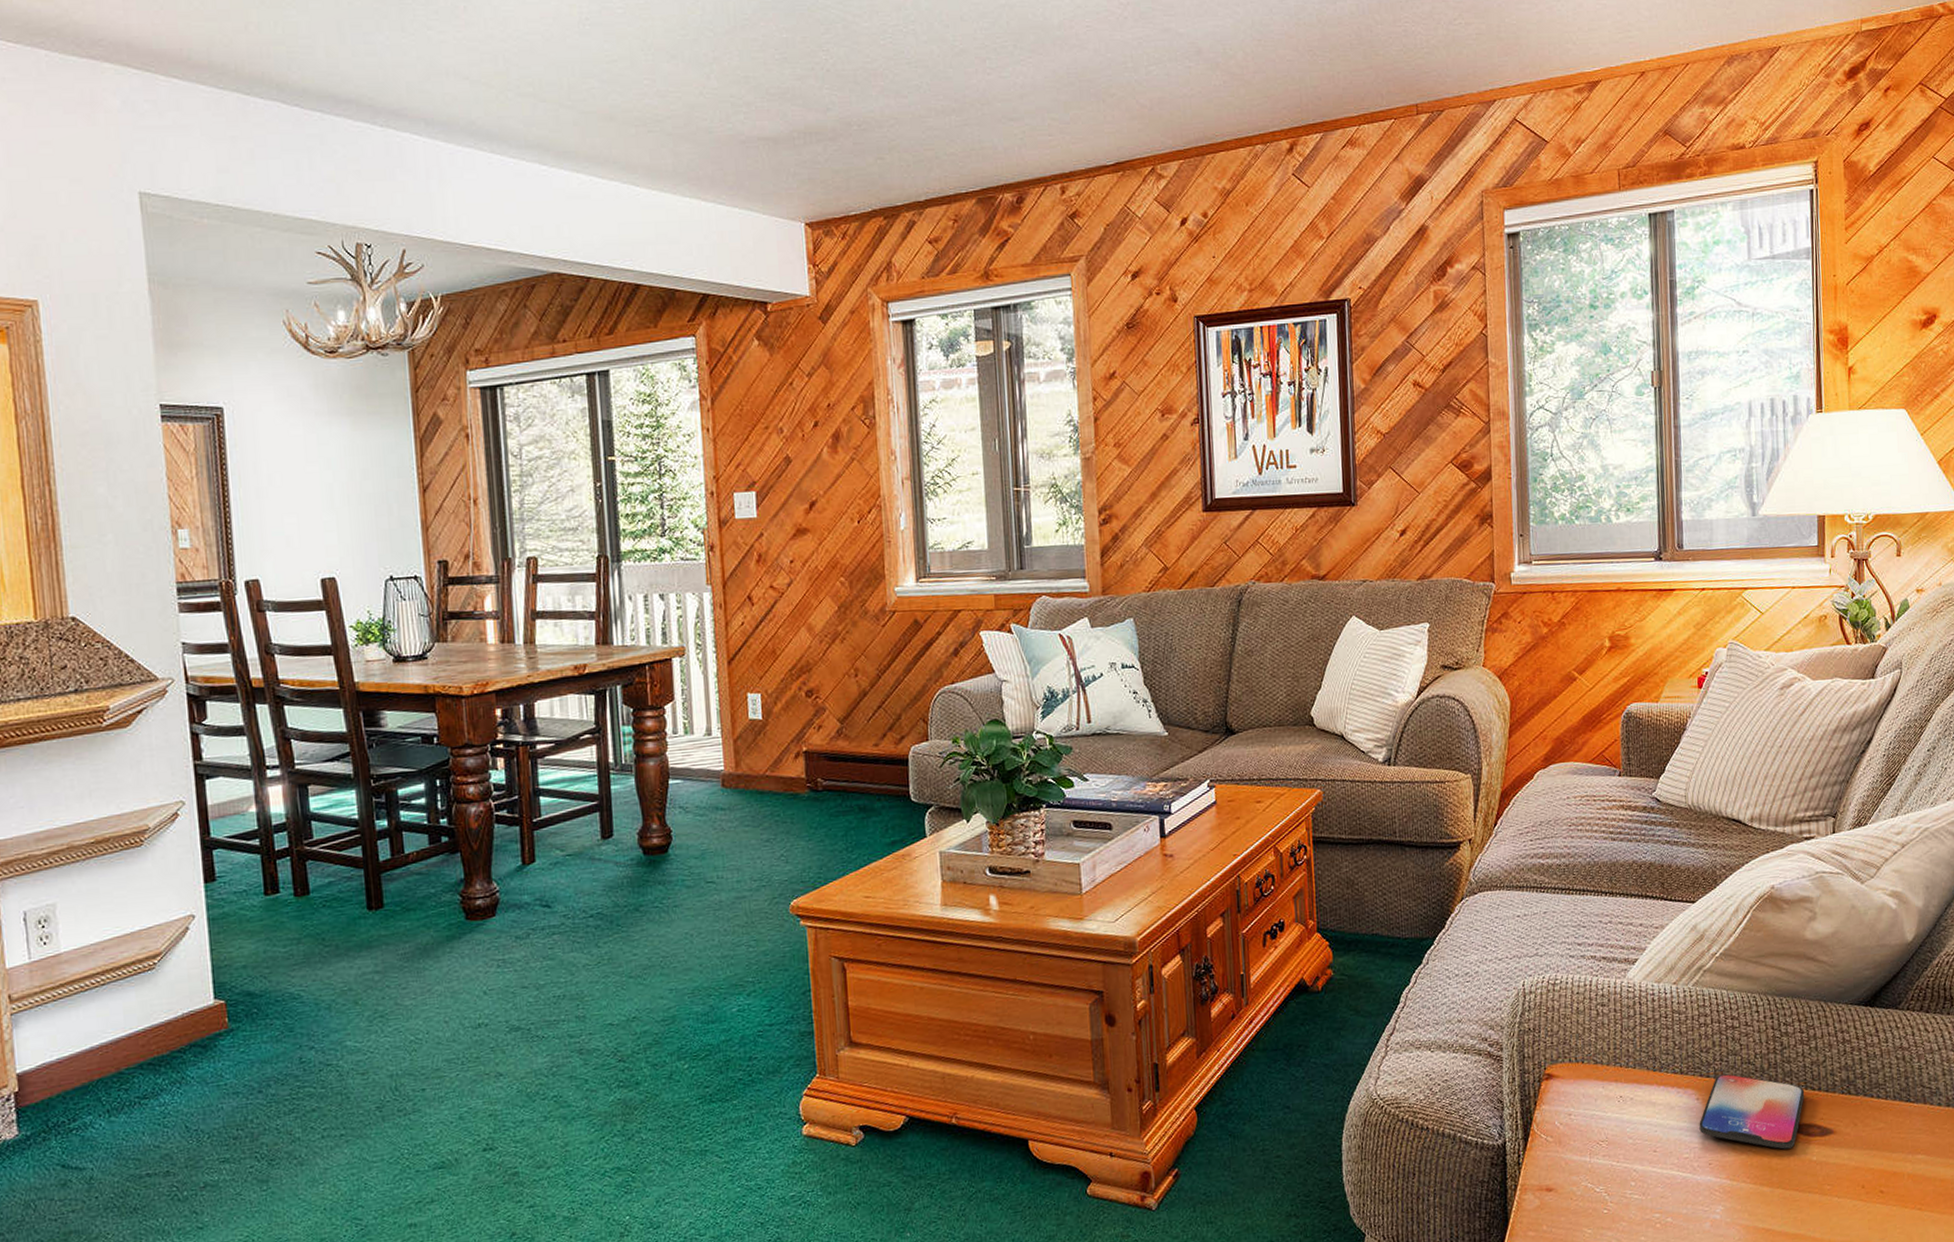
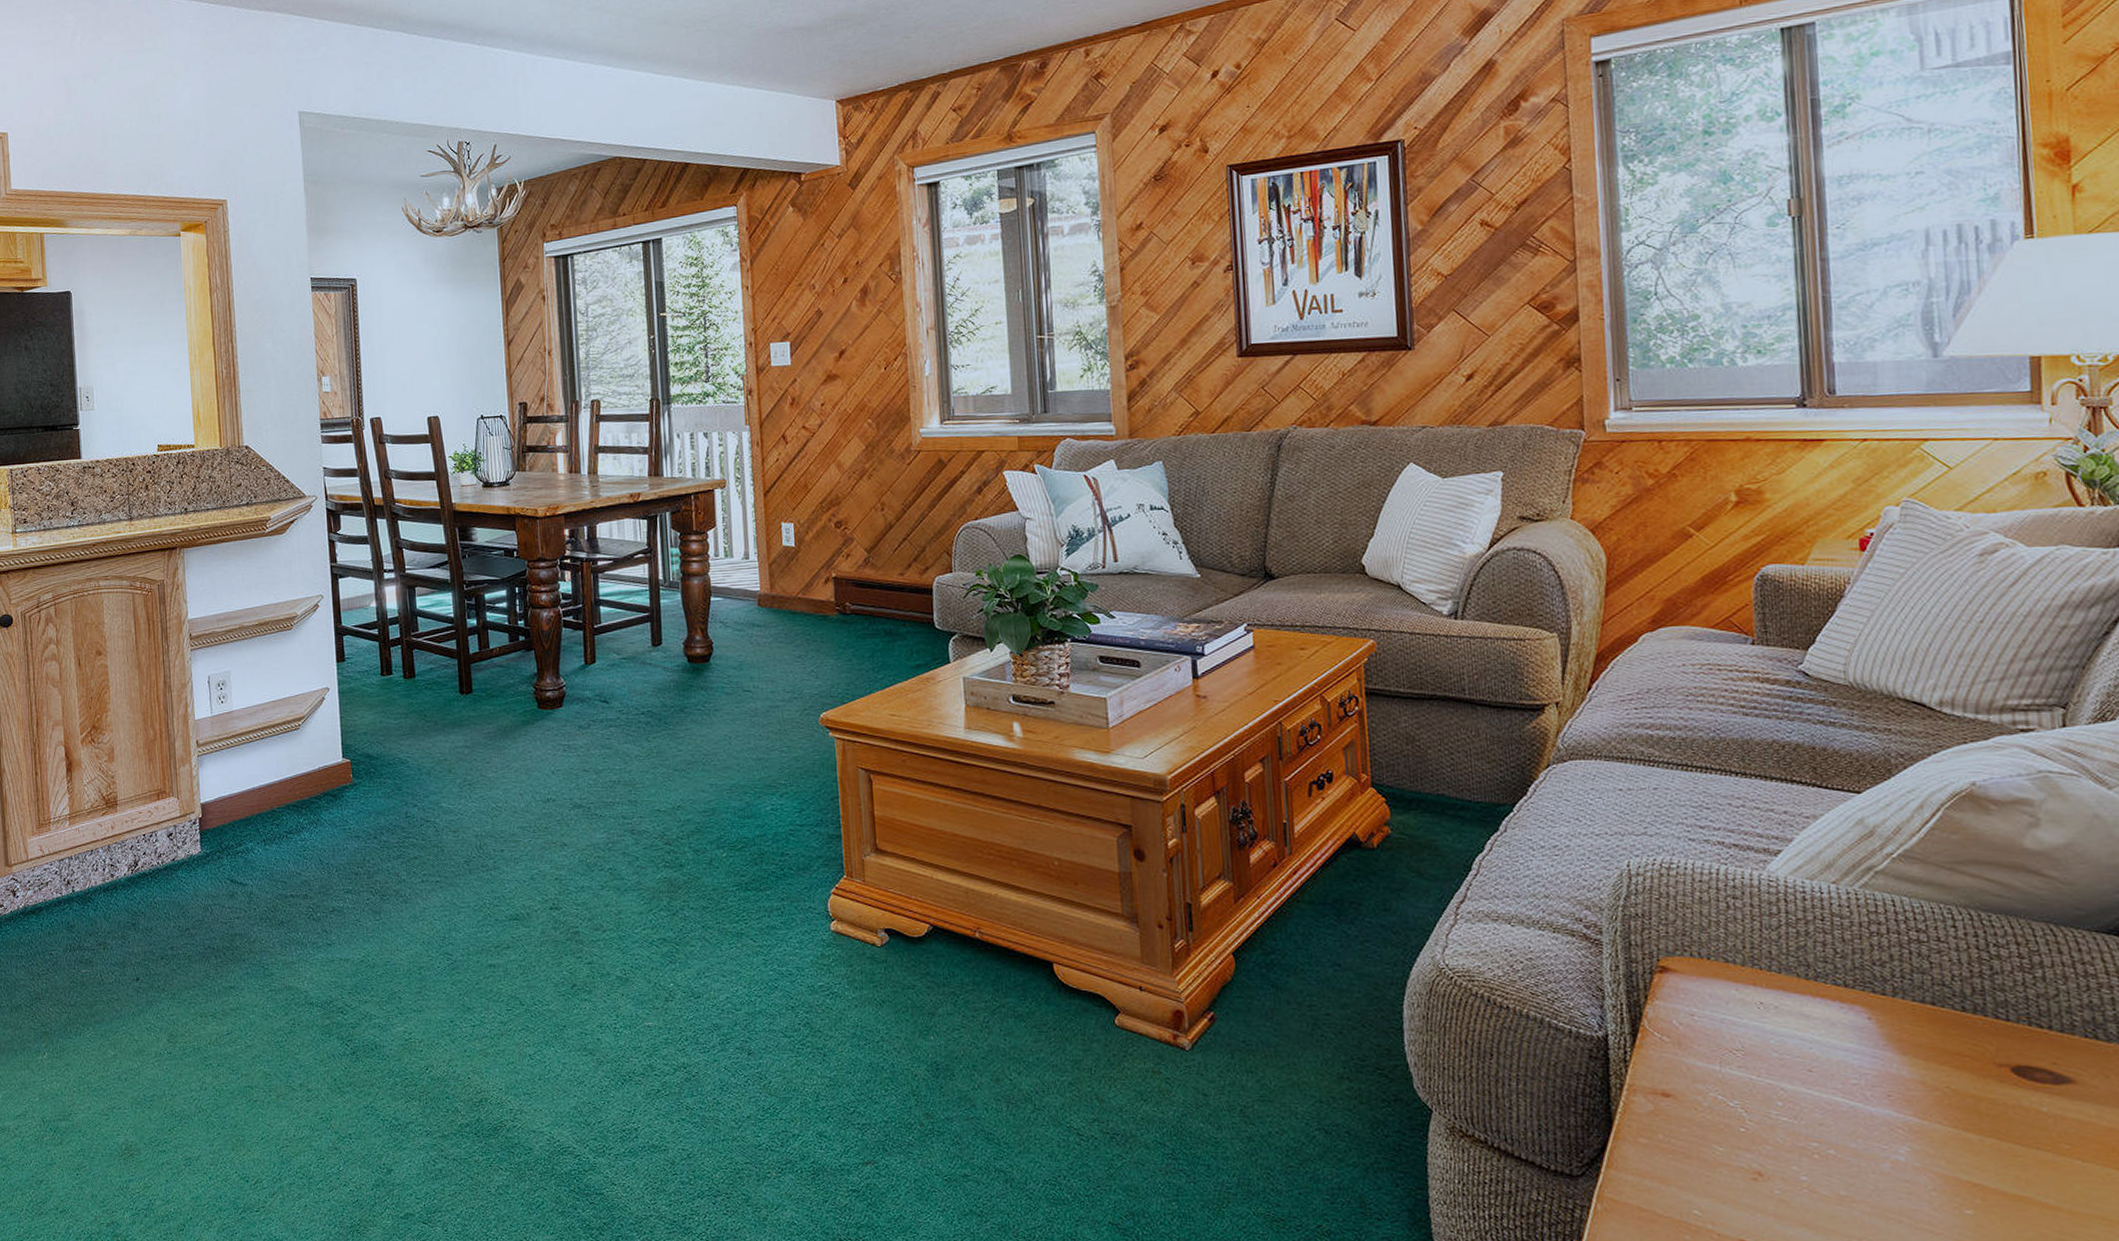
smartphone: present [1699,1074,1805,1149] -> none [1872,994,2028,1093]

